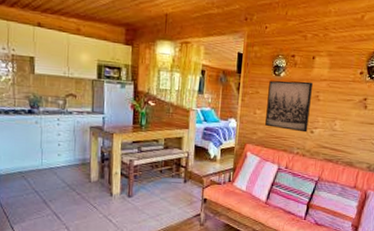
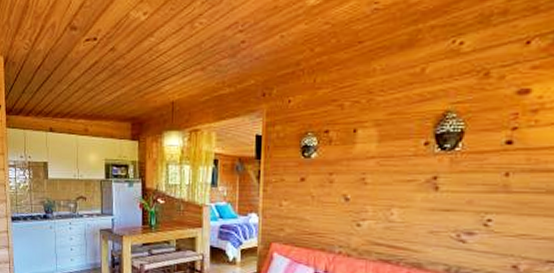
wall art: present [265,80,314,133] -> none [295,161,357,226]

